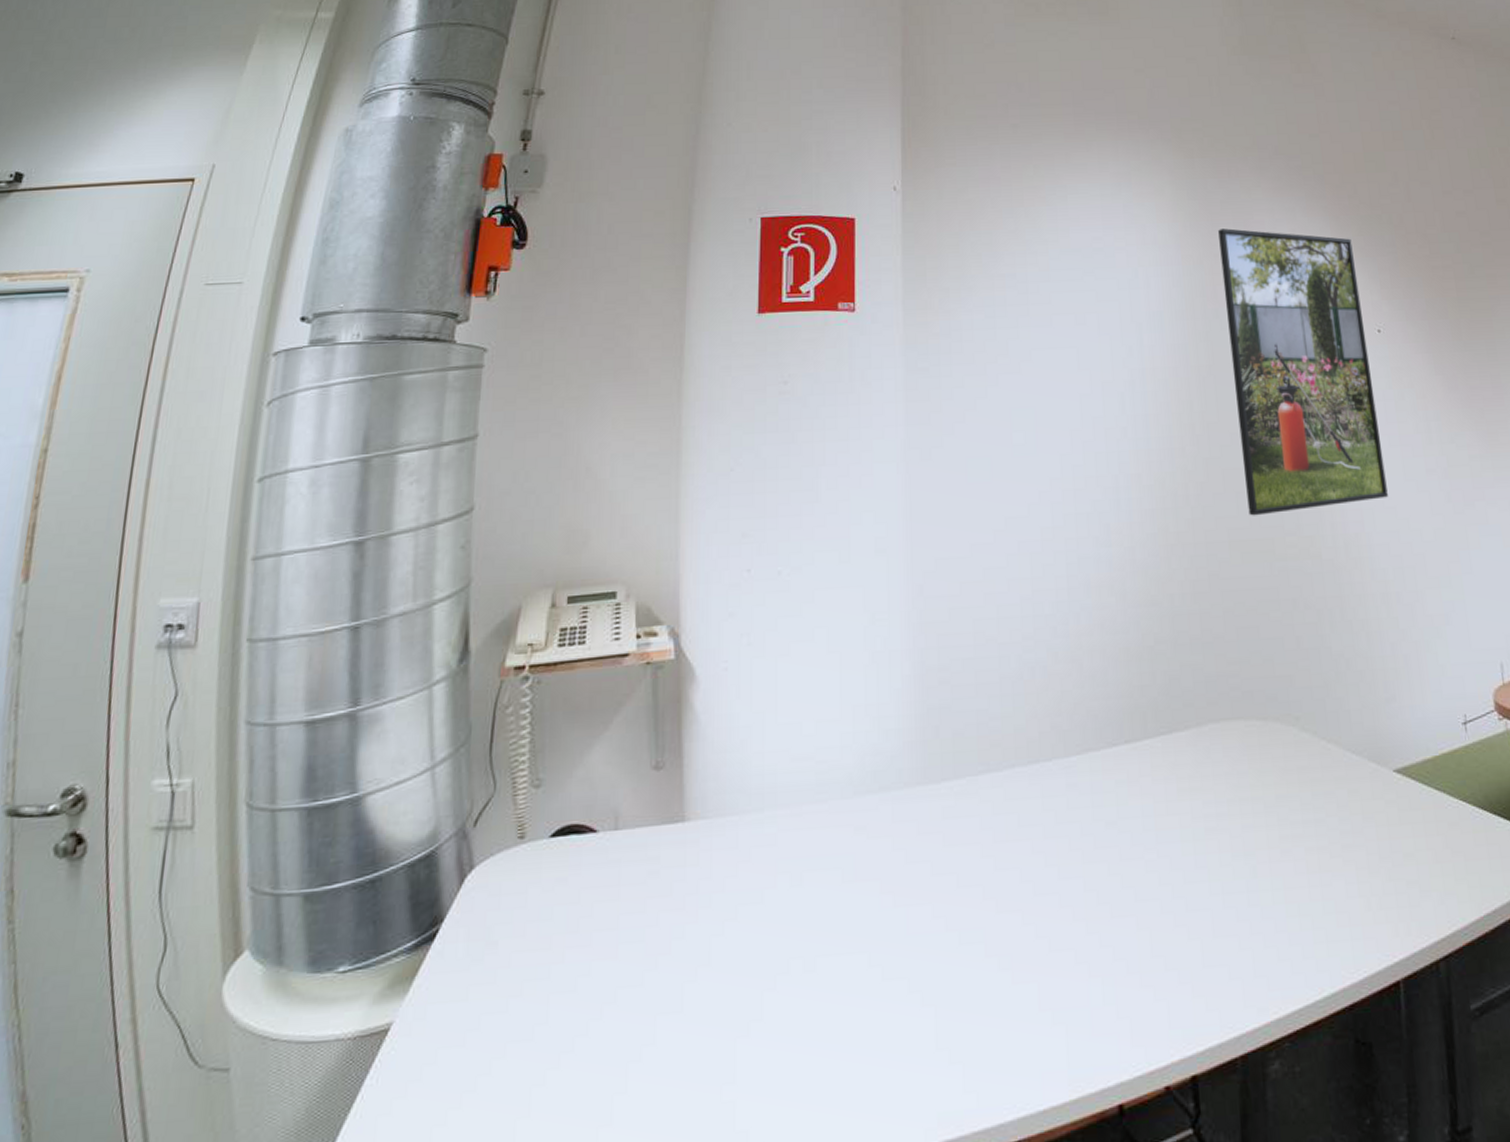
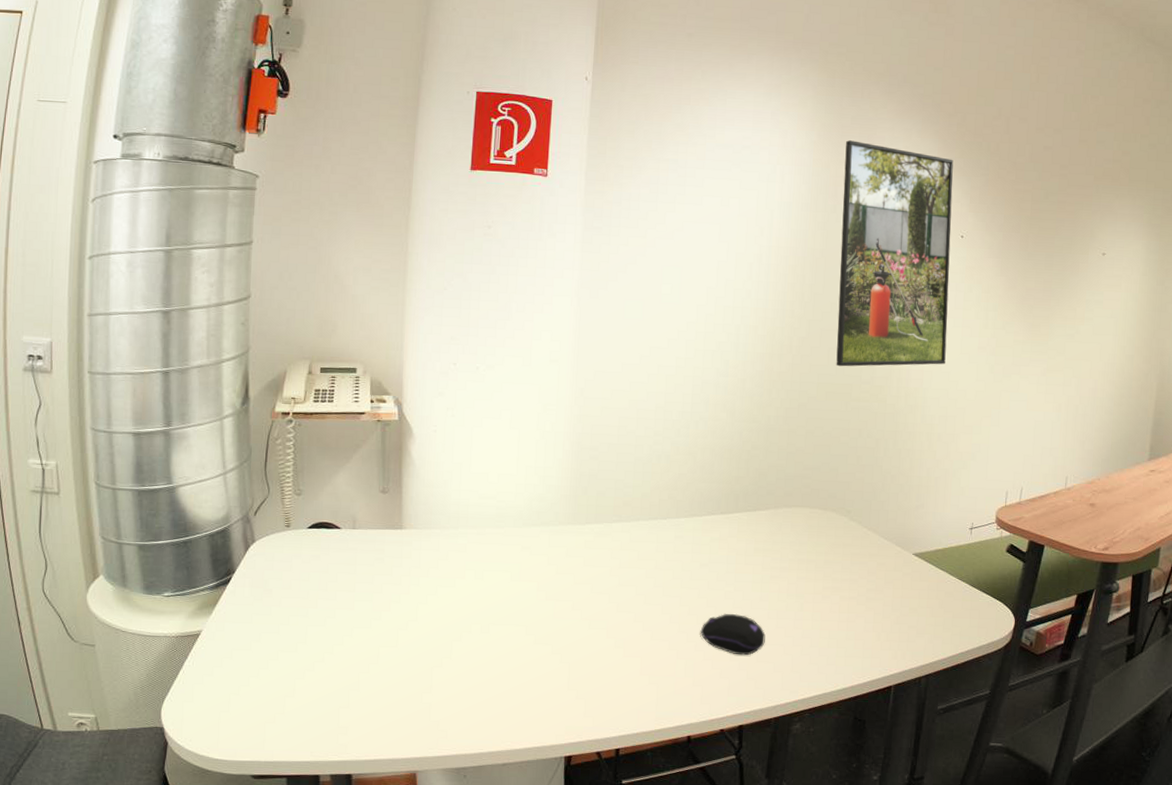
computer mouse: none [1117,893,1211,960] -> present [700,613,766,656]

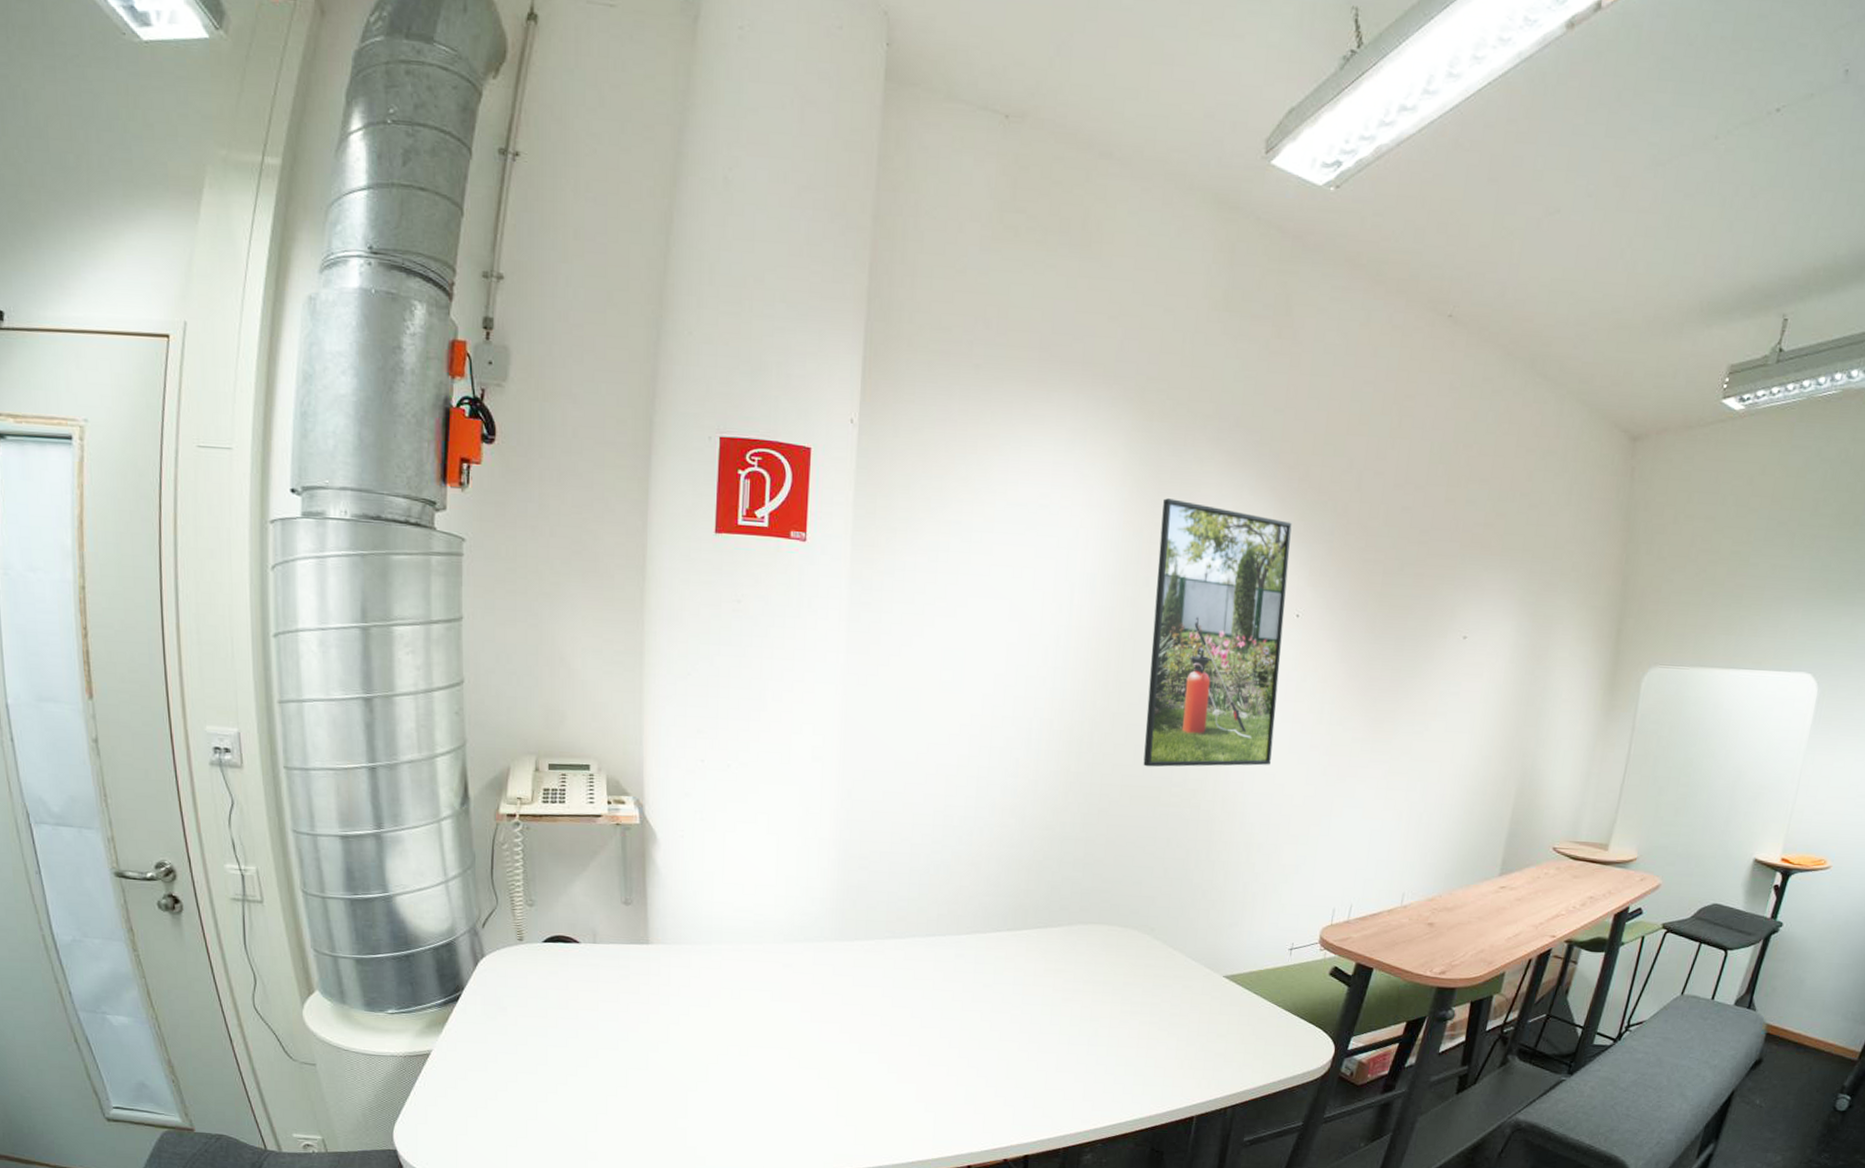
computer mouse: present [700,613,766,656] -> none [983,1037,1055,1083]

